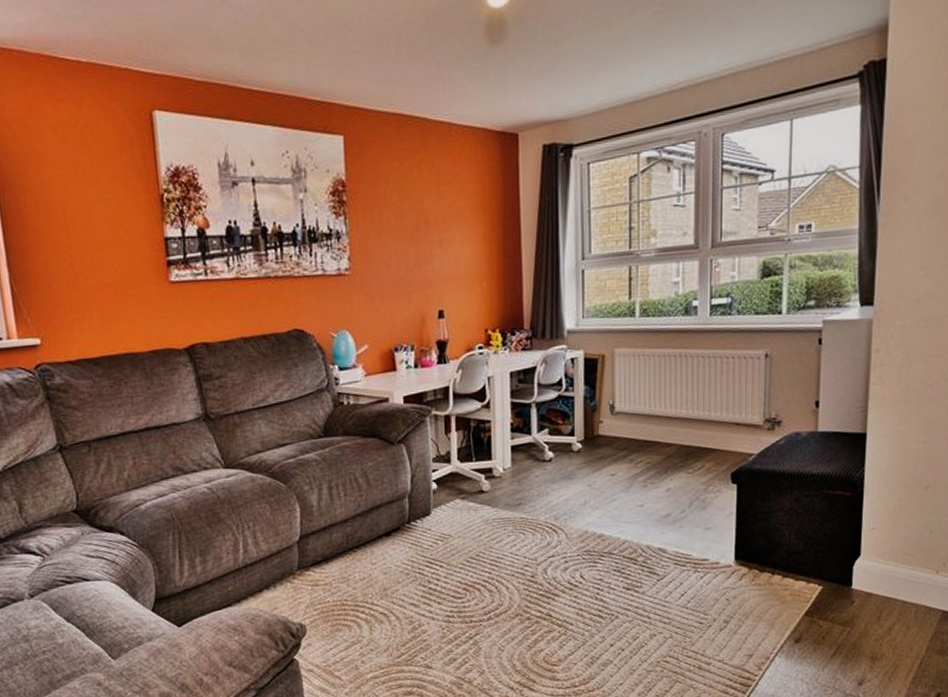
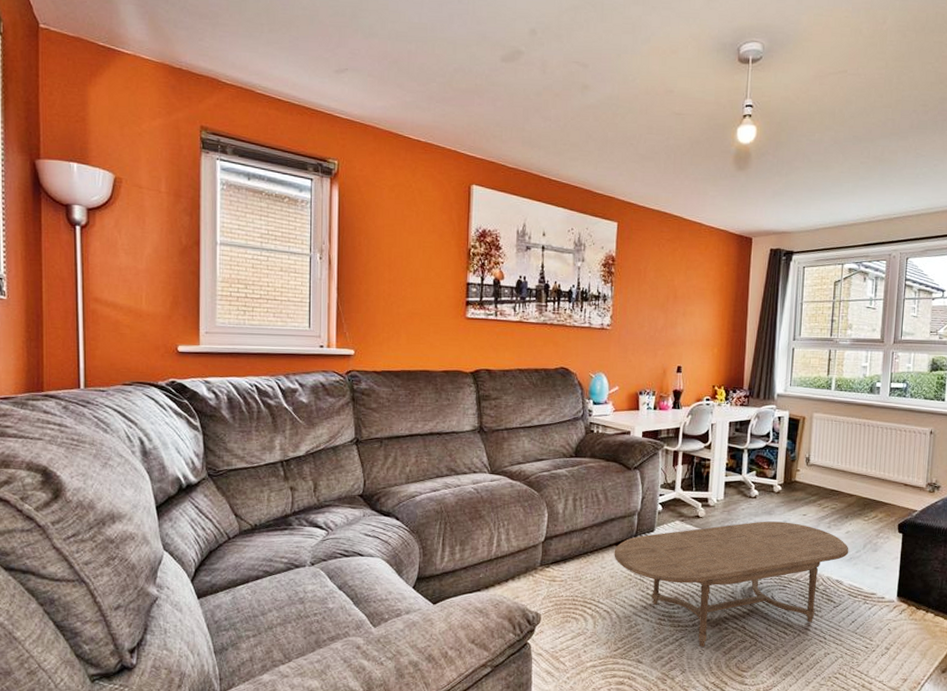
coffee table: none [384,485,672,644] -> present [614,521,849,648]

